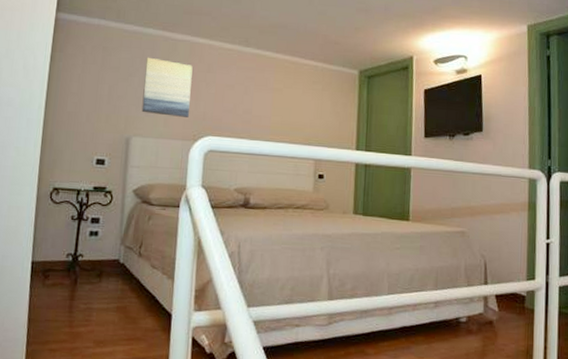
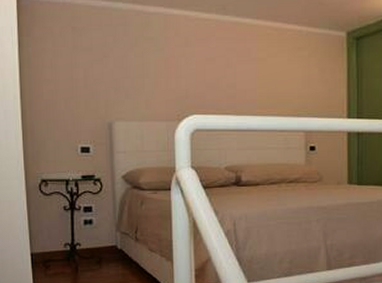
wall art: present [141,57,193,117] -> none [119,34,172,97]

